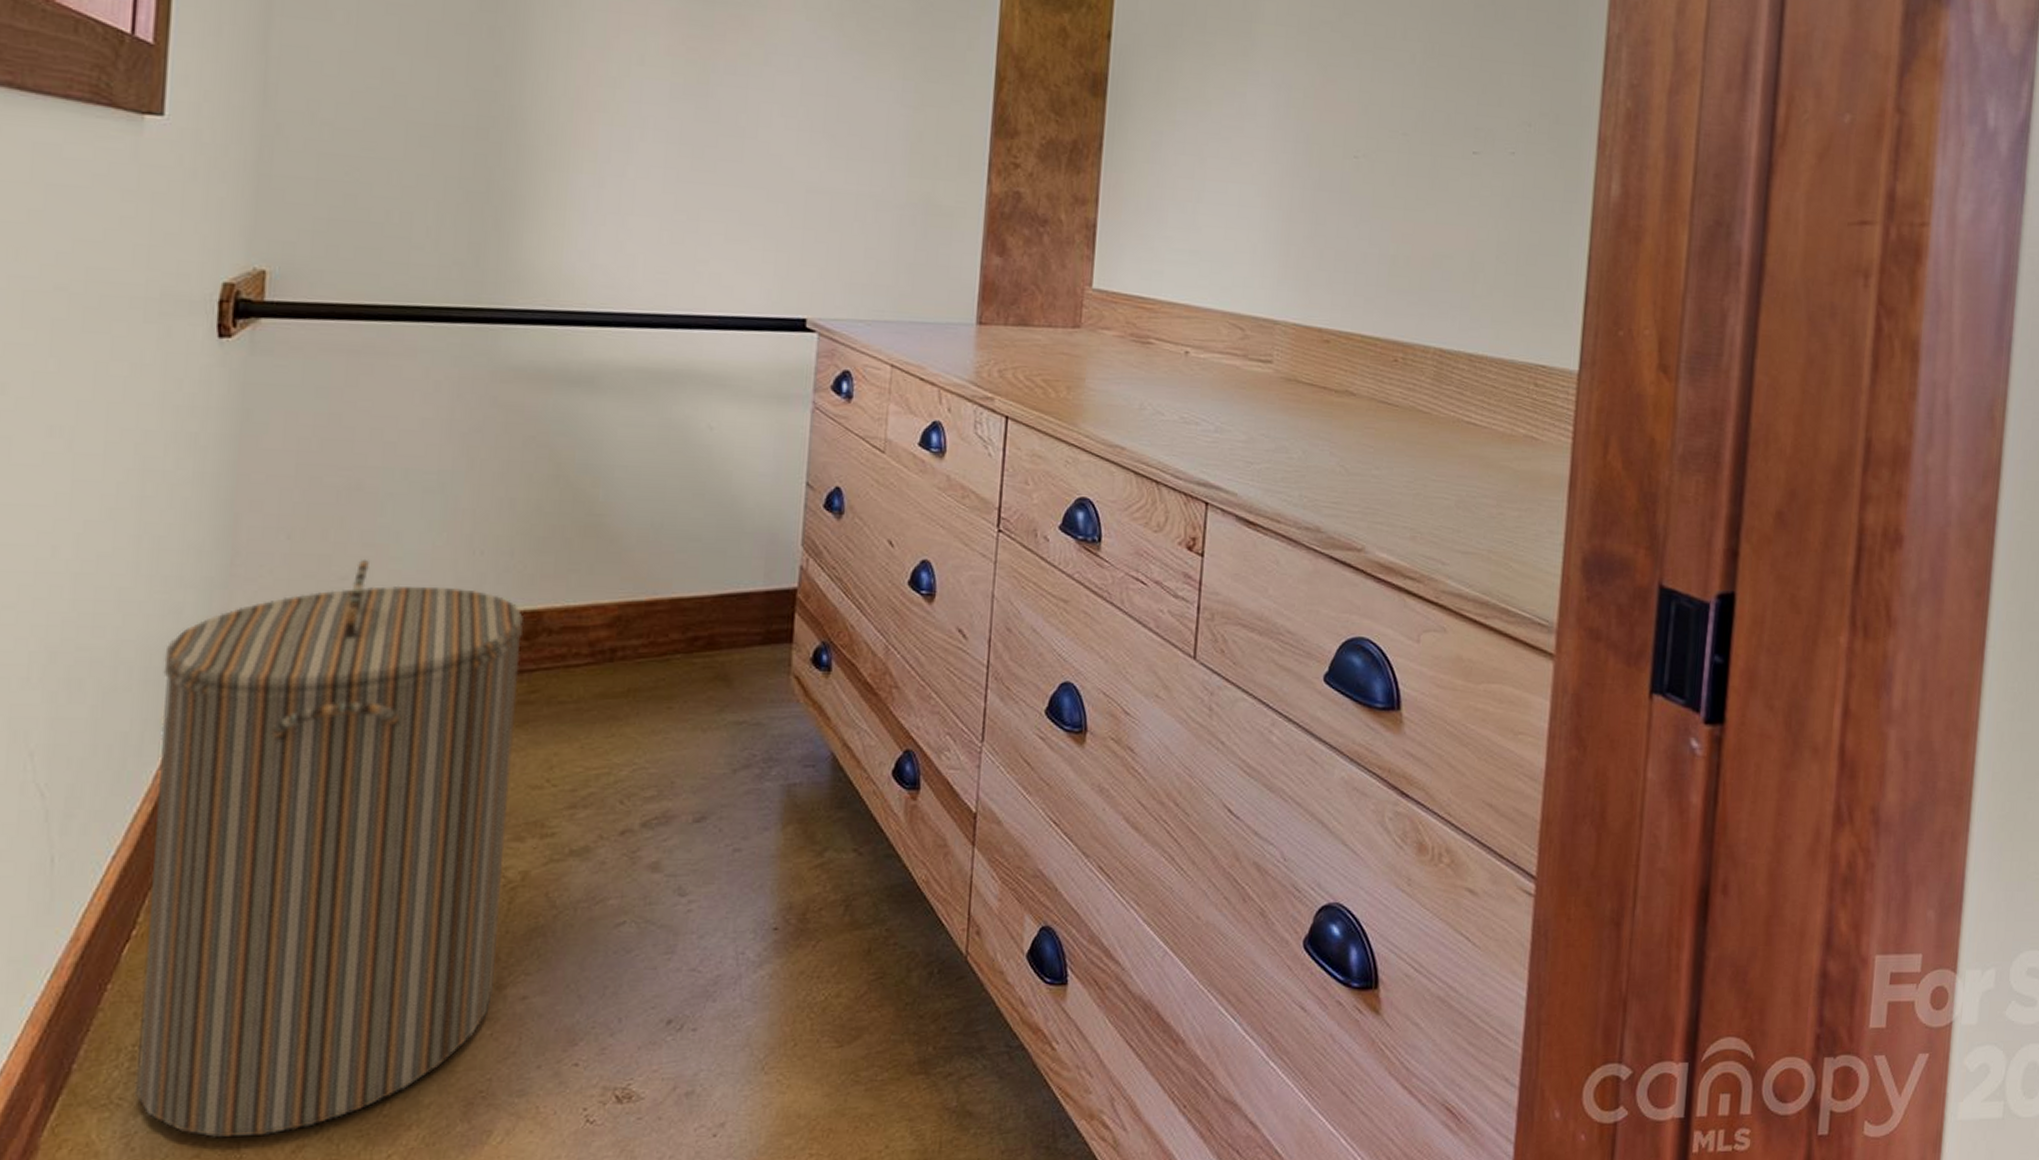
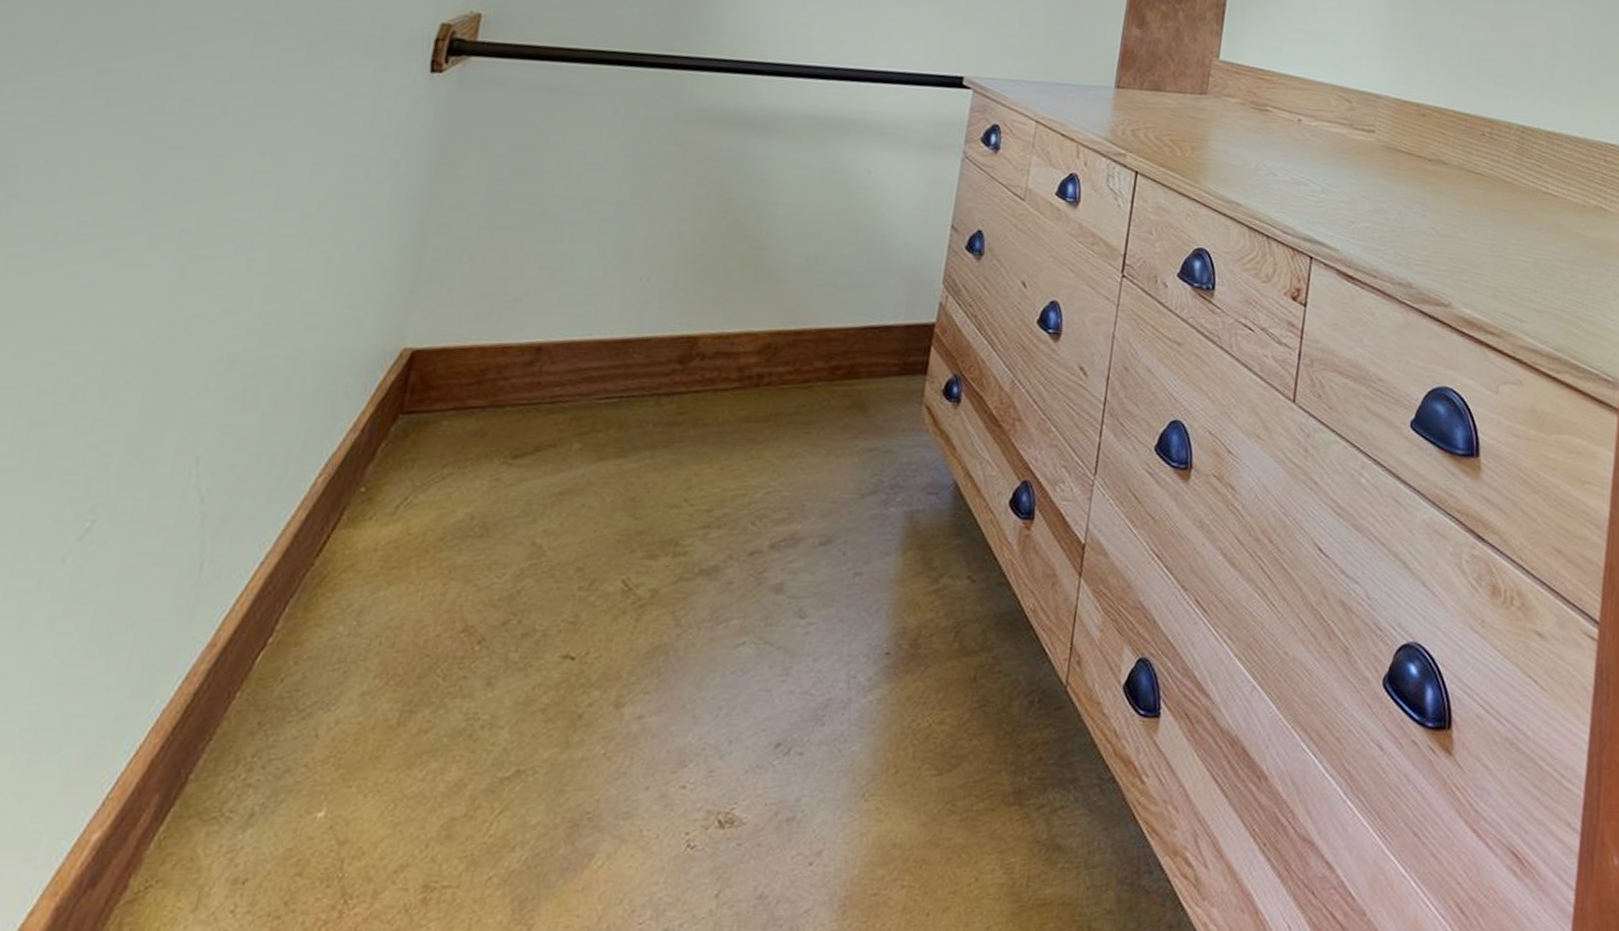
laundry hamper: present [134,559,525,1137] -> none [246,281,681,854]

